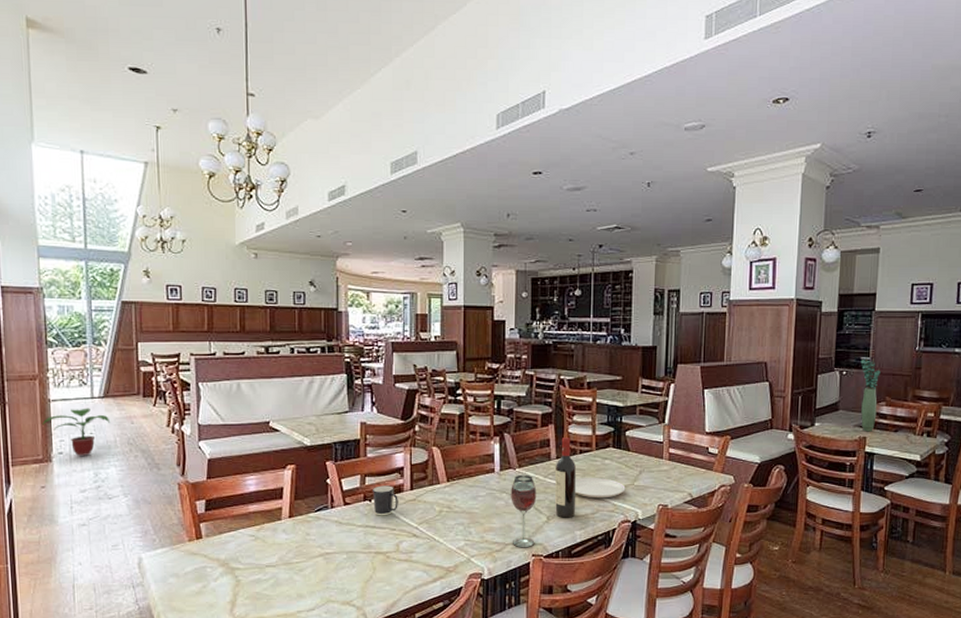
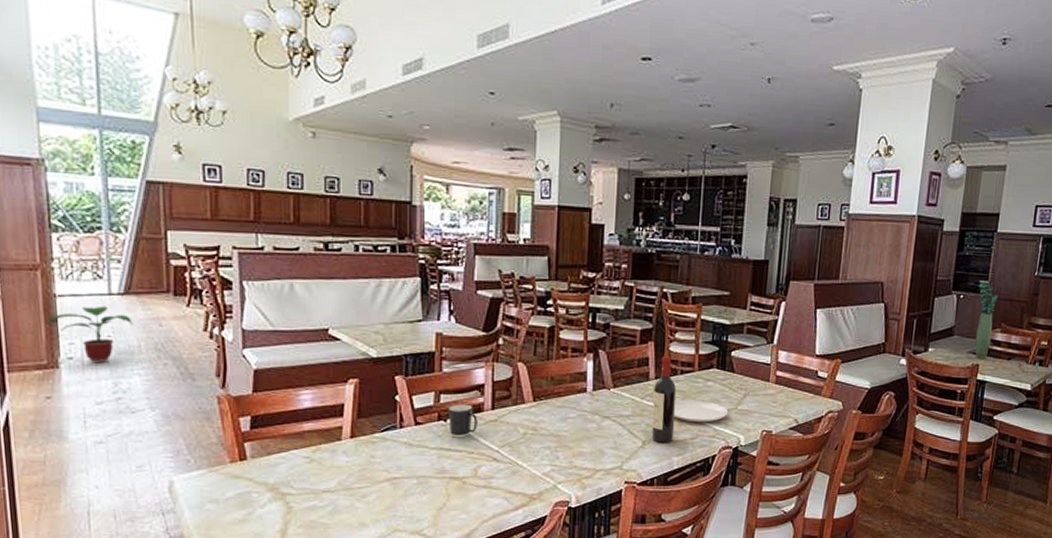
wineglass: present [511,474,537,548] -> none [603,395,633,475]

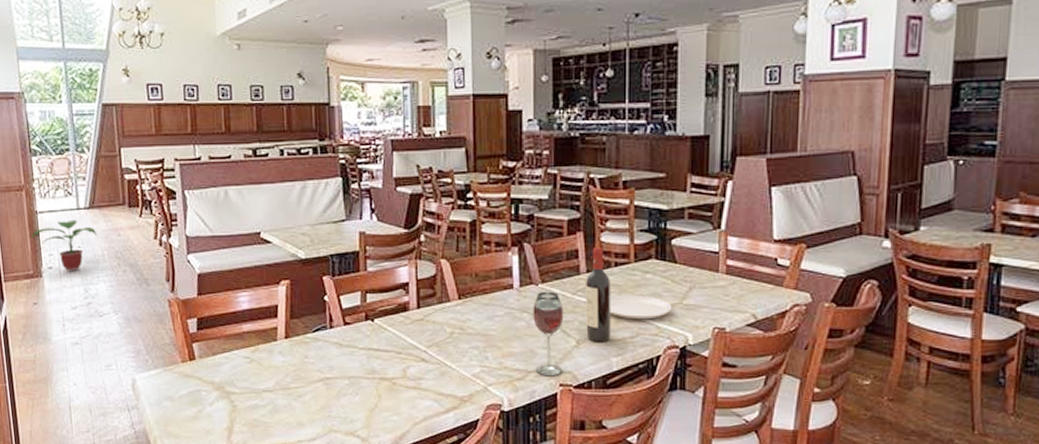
mug: present [447,404,477,438] -> none [374,303,404,338]
wineglass: none [603,395,633,475] -> present [533,291,564,377]
vase: present [975,281,998,359] -> none [984,141,1012,237]

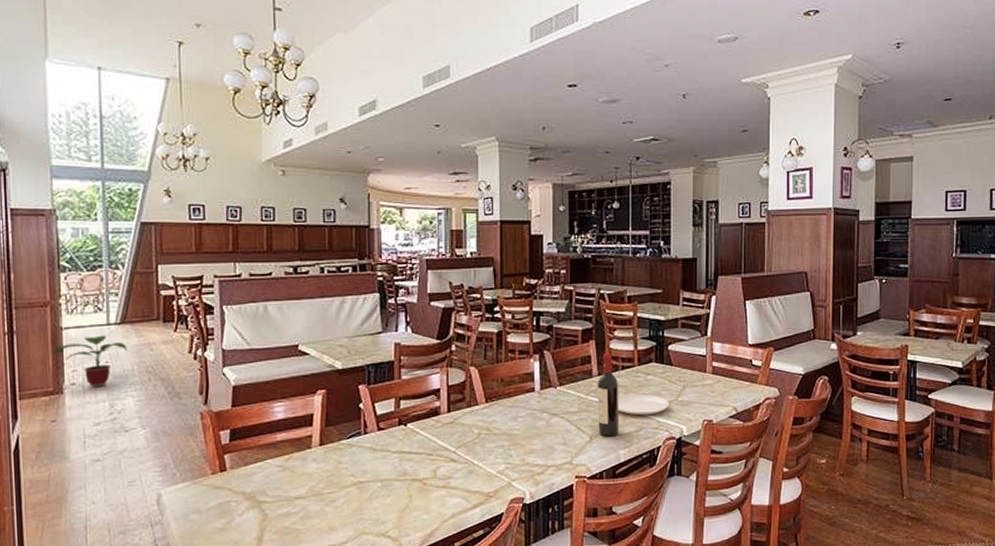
wineglass: present [533,291,564,377] -> none [552,393,579,470]

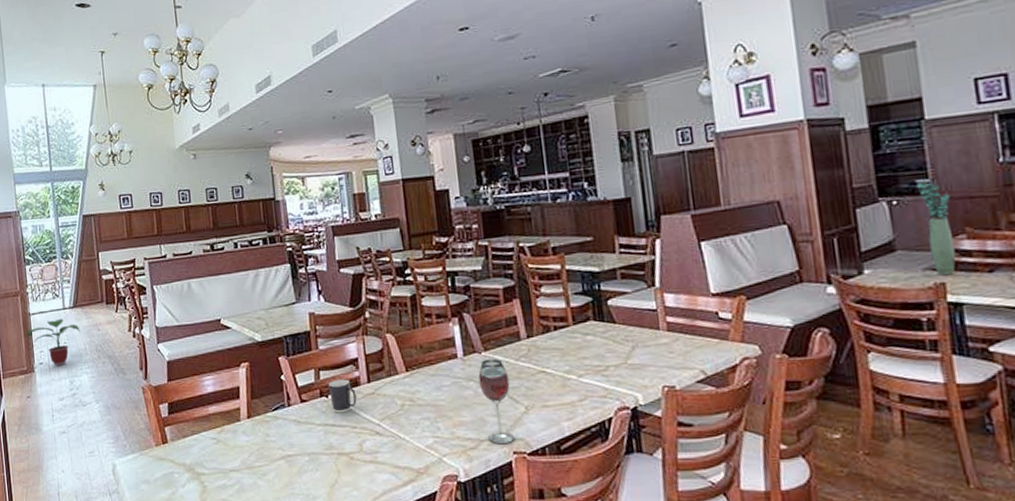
mug: none [407,408,435,441] -> present [327,379,357,413]
wineglass: none [552,393,579,470] -> present [478,358,514,445]
wine bottle: present [598,353,619,437] -> none [527,313,560,407]
plate: present [618,393,670,416] -> none [553,356,618,383]
vase: none [899,265,919,340] -> present [915,180,956,276]

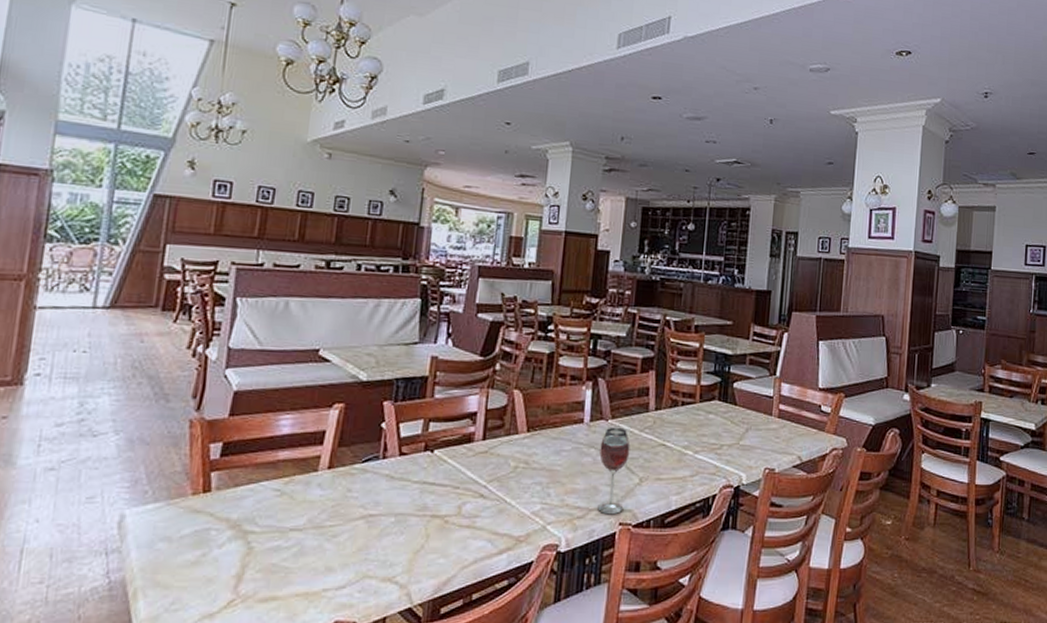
potted plant: present [25,318,81,365] -> none [19,319,113,380]
mug: present [327,379,357,413] -> none [435,433,467,471]
vase: present [915,180,956,276] -> none [977,316,996,397]

